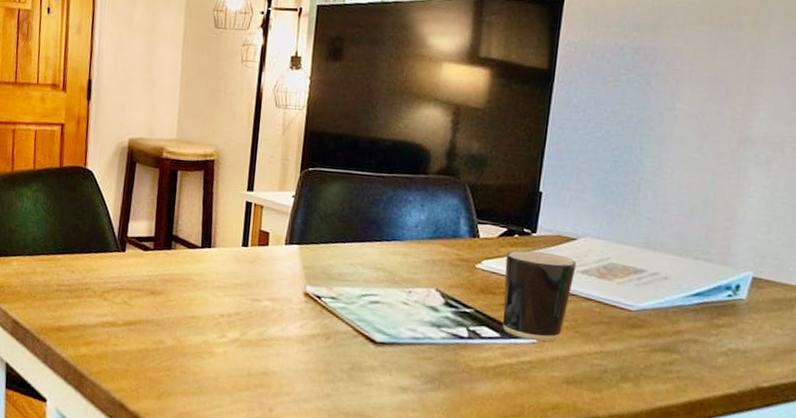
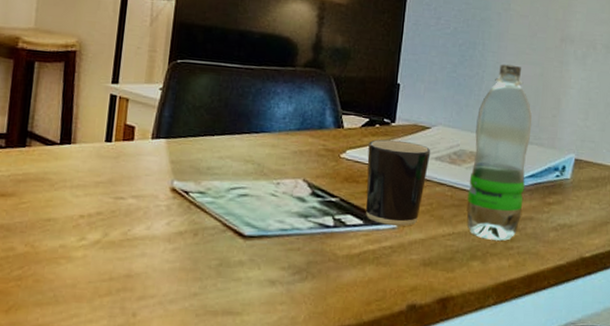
bottle: none [617,170,700,364] -> present [466,64,533,241]

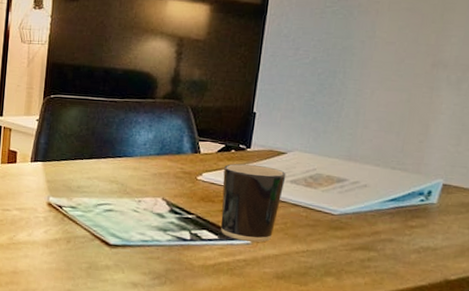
bottle: present [466,64,533,241] -> none [321,91,396,260]

